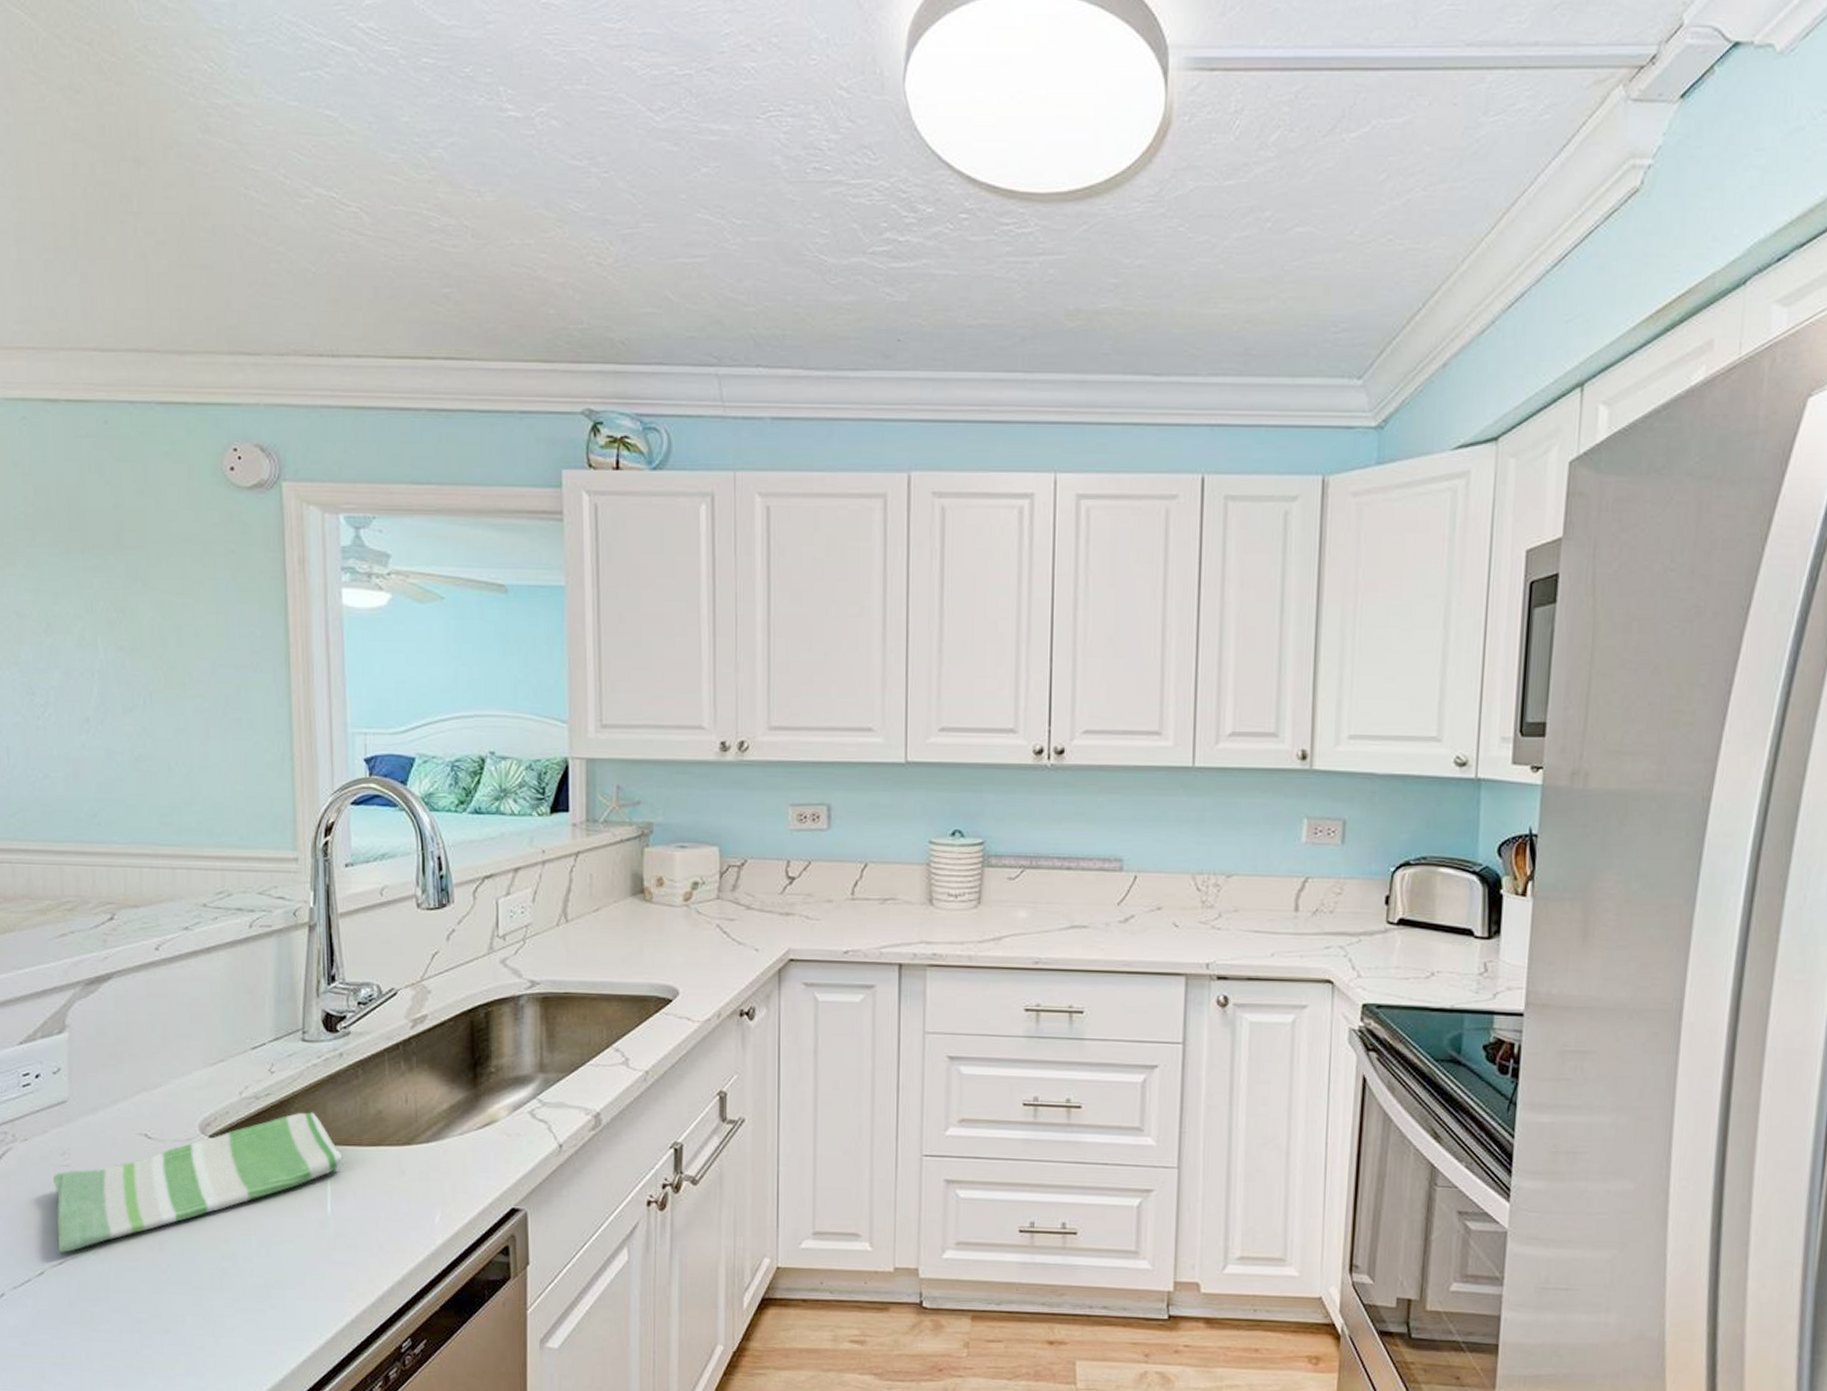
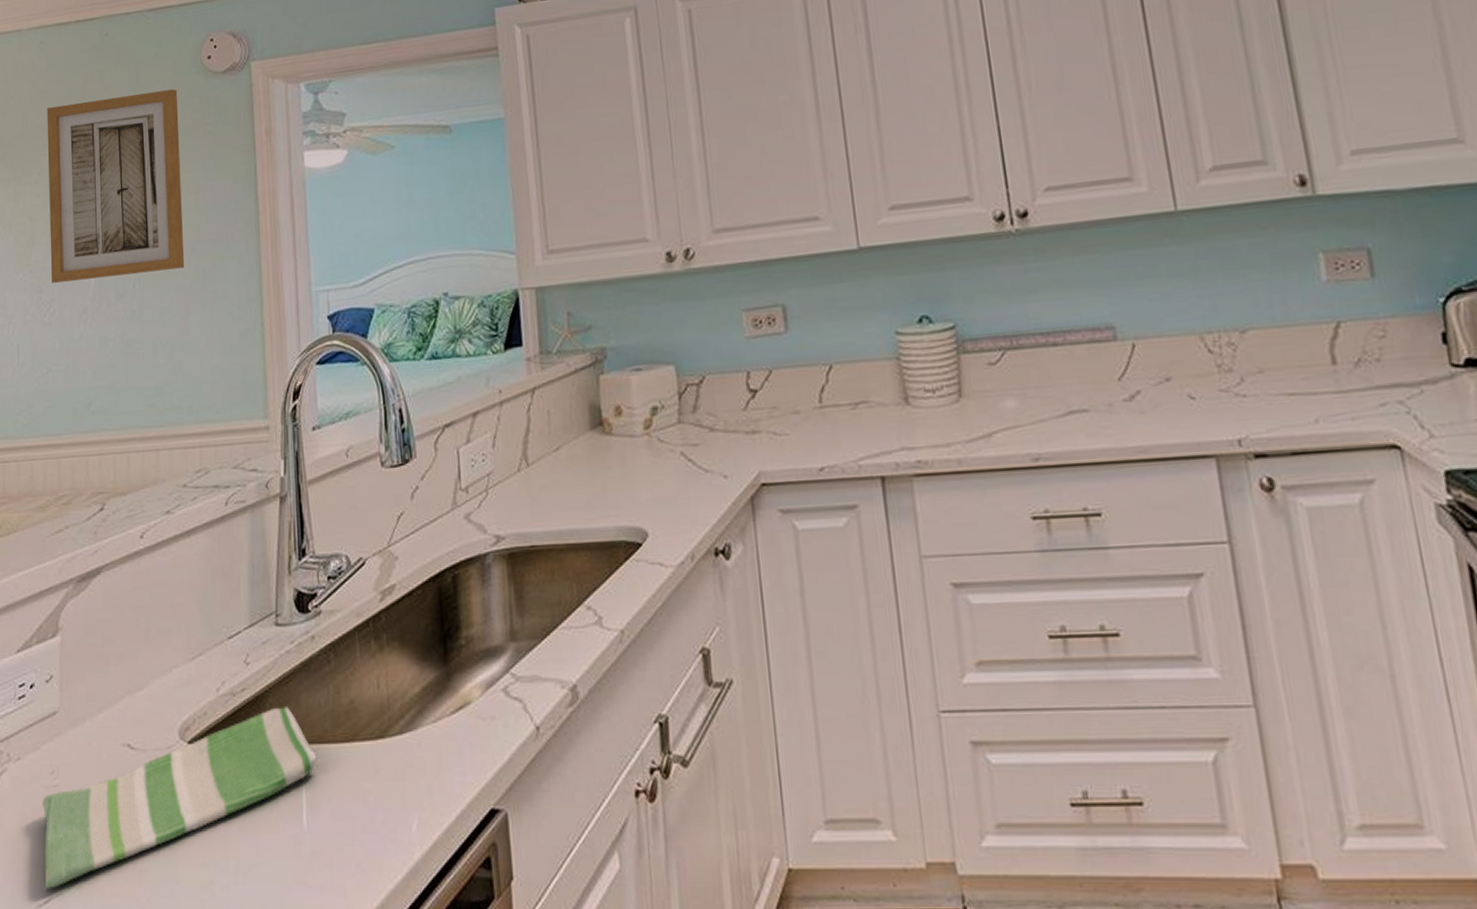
wall art: none [32,493,204,690] -> present [47,89,185,283]

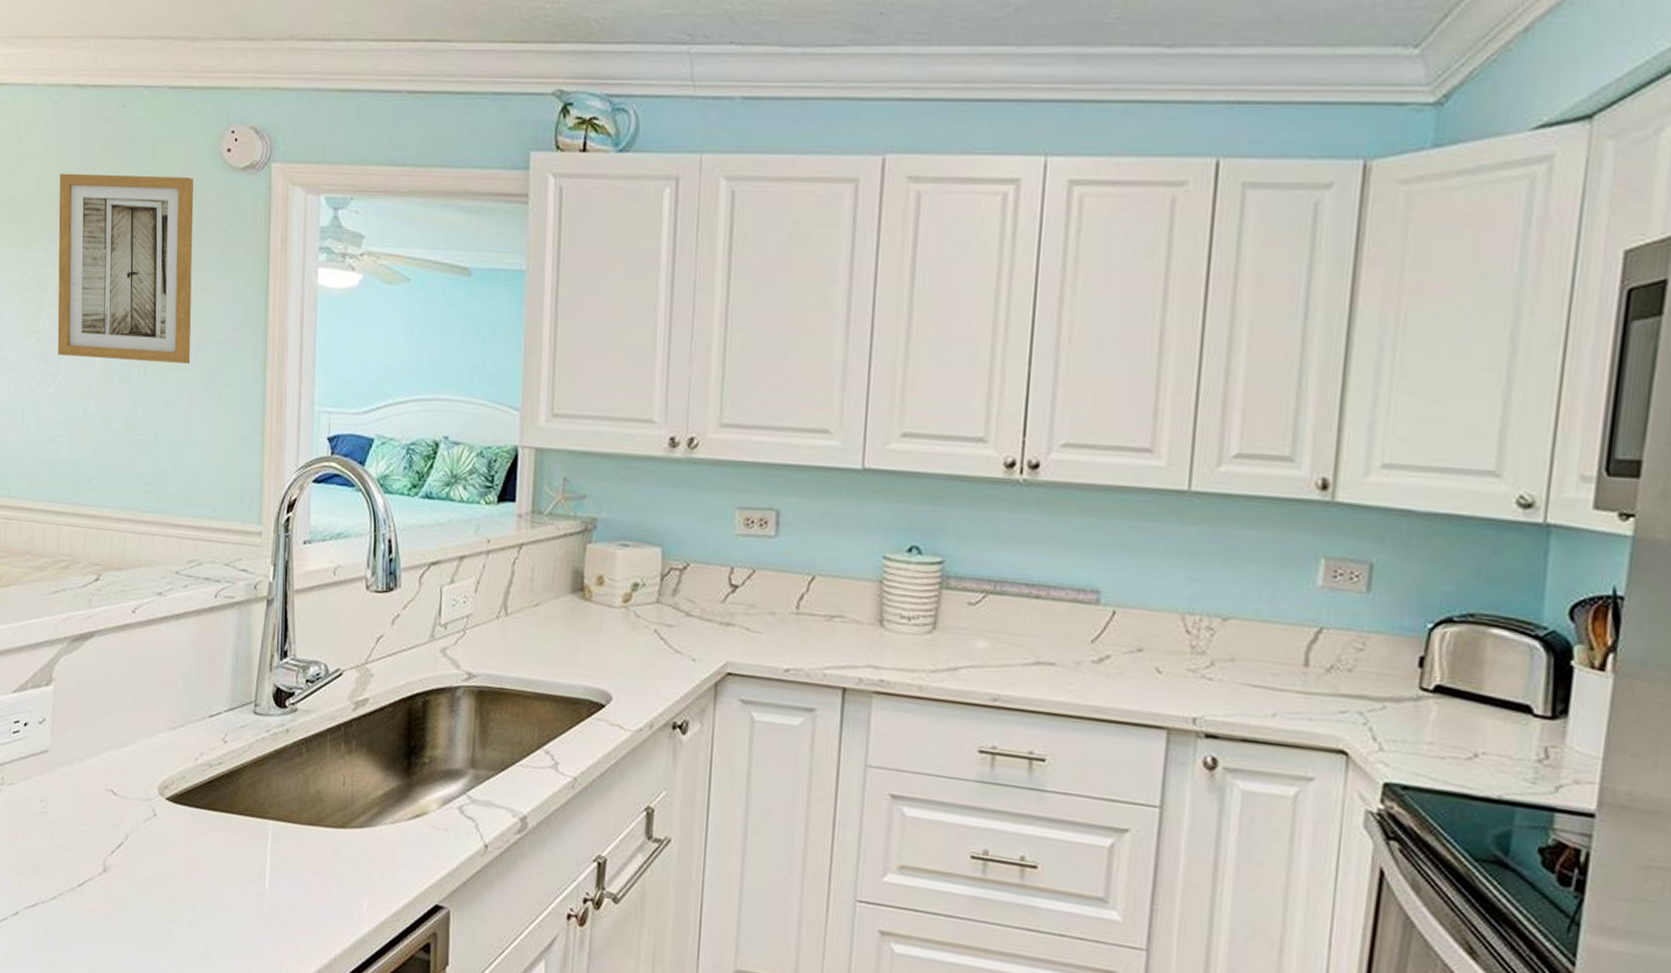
dish towel: present [42,707,319,889] -> none [31,784,283,896]

